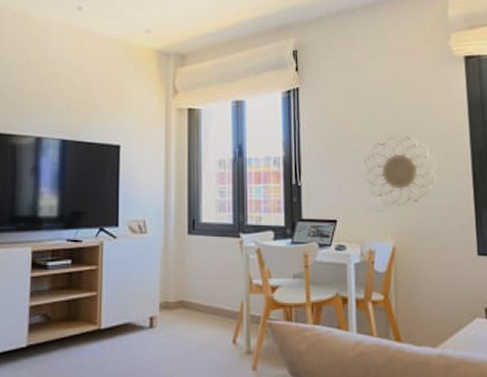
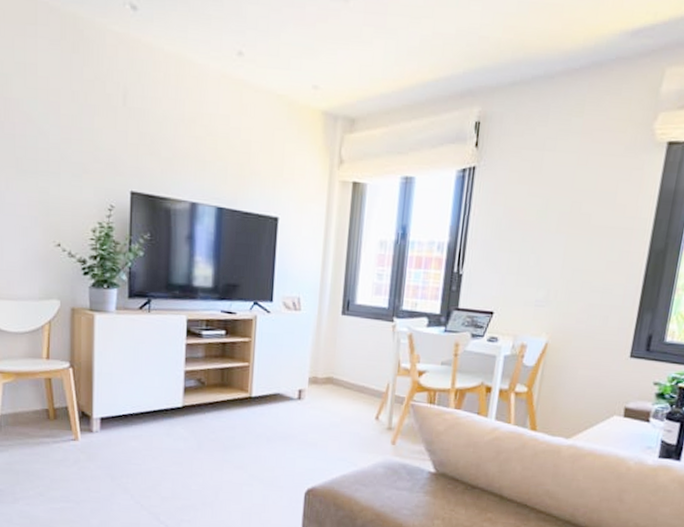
decorative wall piece: present [365,135,436,206] -> none [531,227,609,303]

